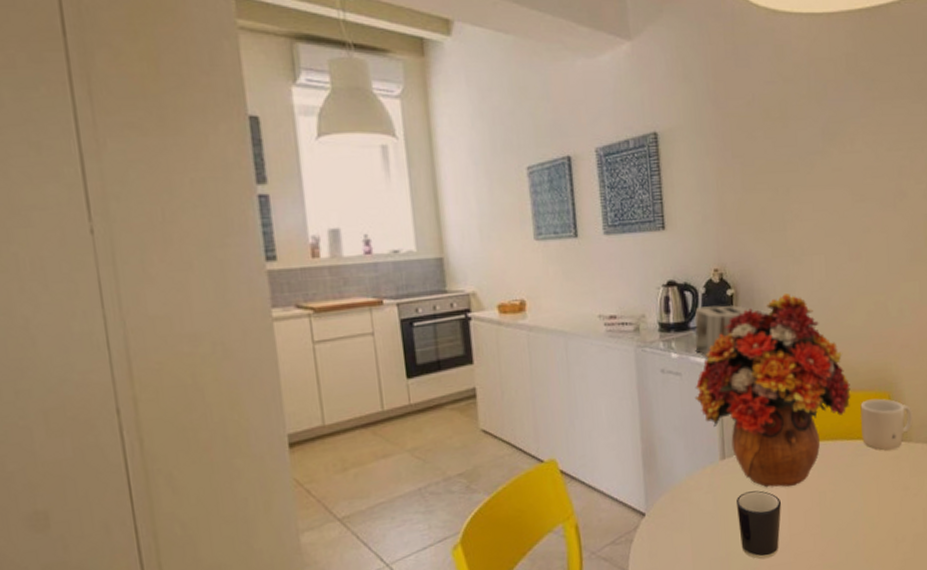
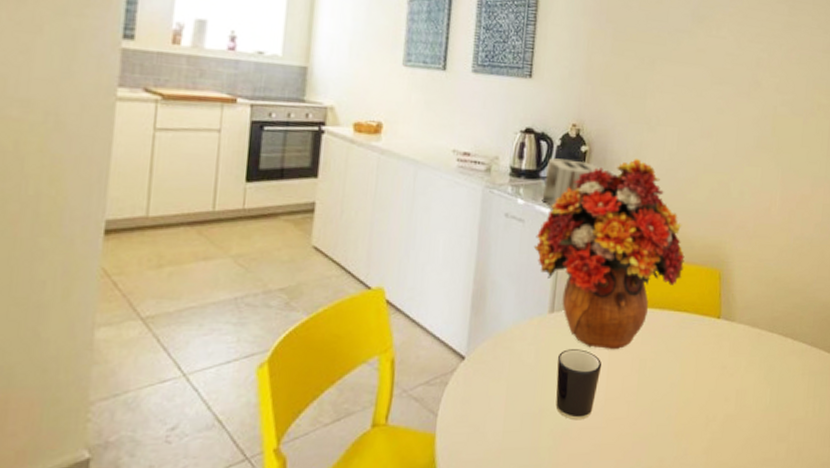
mug: present [860,398,913,450] -> none [688,274,740,327]

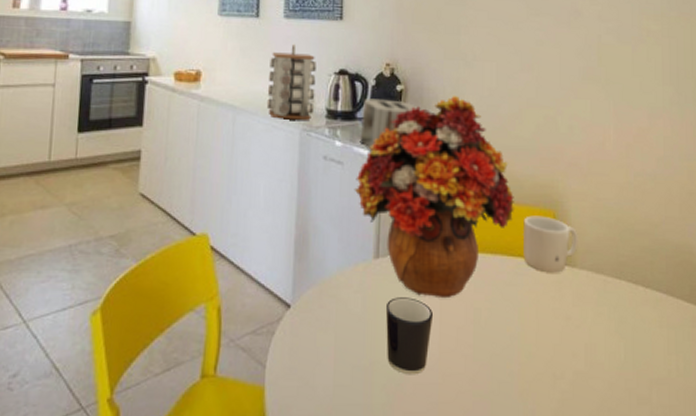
spice rack: none [449,99,503,178] -> present [266,43,316,121]
mug: none [688,274,740,327] -> present [523,215,578,273]

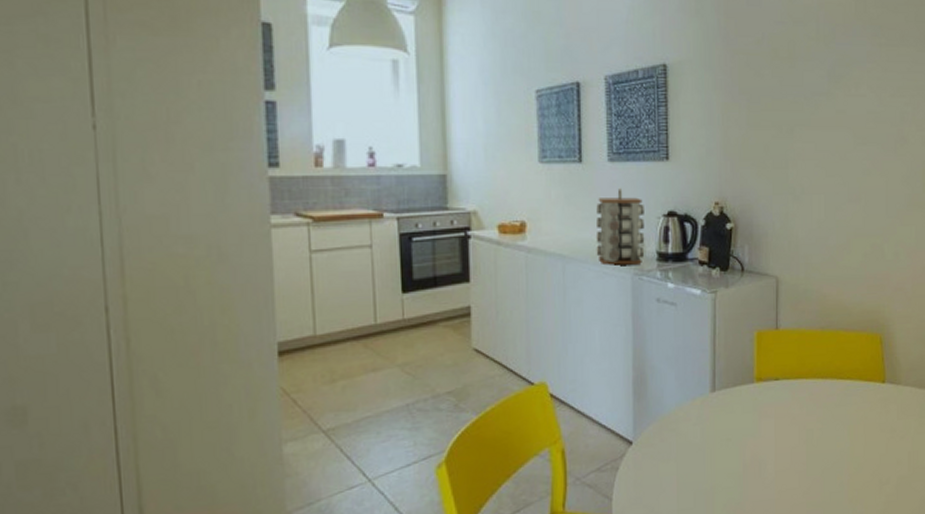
flower arrangement: present [354,95,514,299] -> none [688,229,843,424]
toaster: present [360,99,422,152] -> none [691,238,752,291]
mug: present [385,297,433,375] -> none [723,425,768,494]
mug: present [523,215,578,273] -> none [852,339,903,392]

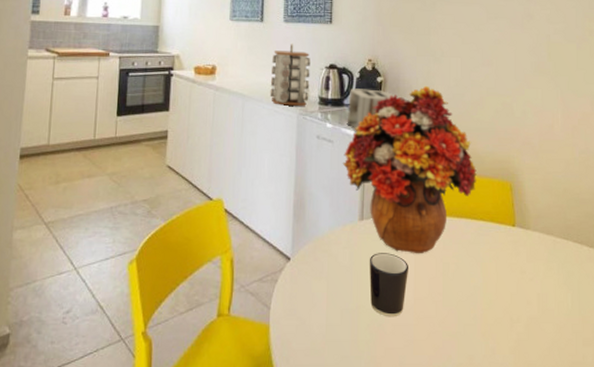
flower arrangement: none [688,229,843,424] -> present [342,85,477,254]
toaster: none [691,238,752,291] -> present [347,88,399,132]
mug: none [723,425,768,494] -> present [369,253,408,317]

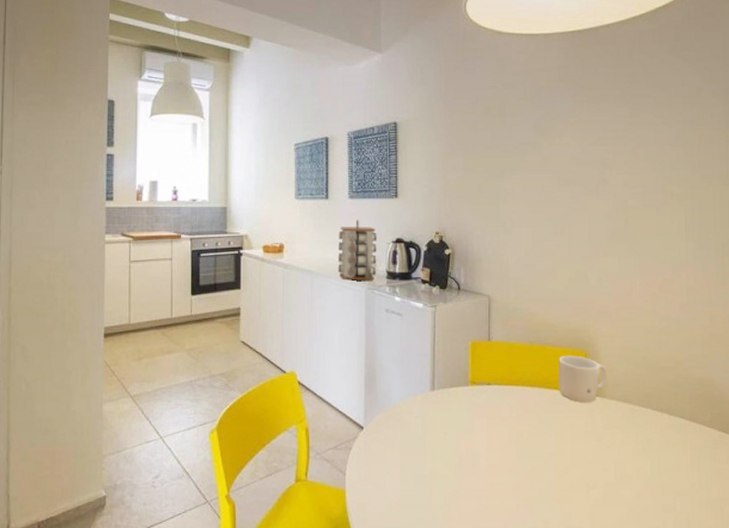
flower arrangement: present [342,85,477,254] -> none [412,256,550,423]
toaster: present [347,88,399,132] -> none [415,262,468,305]
mug: present [369,253,408,317] -> none [441,422,481,483]
mug: none [485,186,531,234] -> present [558,355,608,403]

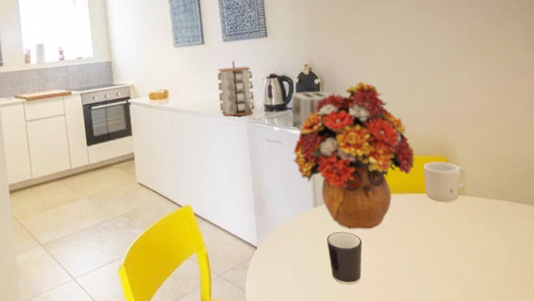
flower arrangement: none [412,256,550,423] -> present [292,81,415,230]
toaster: none [415,262,468,305] -> present [291,91,336,132]
mug: none [441,422,481,483] -> present [326,231,362,285]

